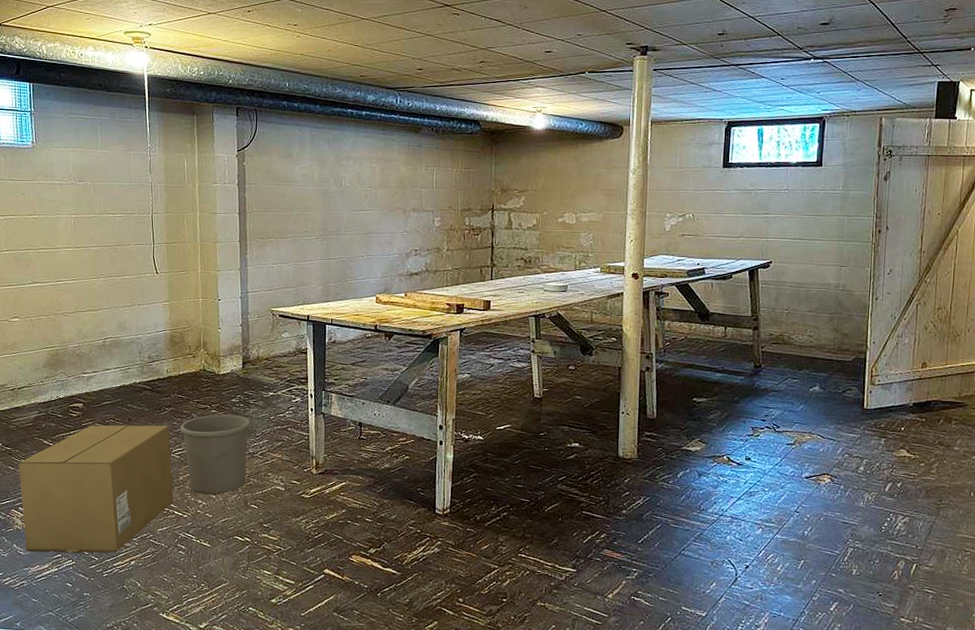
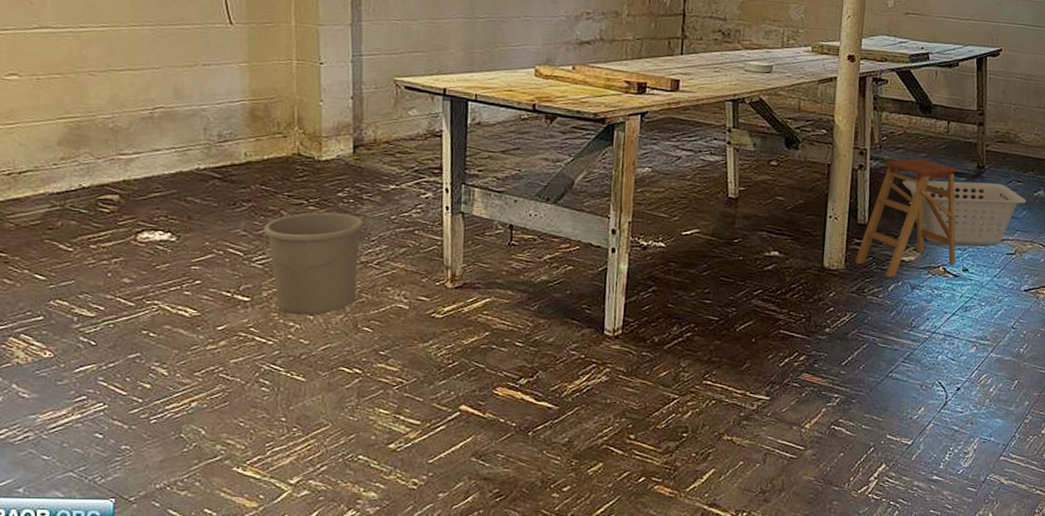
box: present [18,424,174,553] -> none [19,224,254,394]
step ladder: none [646,360,739,466] -> present [854,158,957,278]
laundry basket: none [686,379,803,438] -> present [902,180,1027,247]

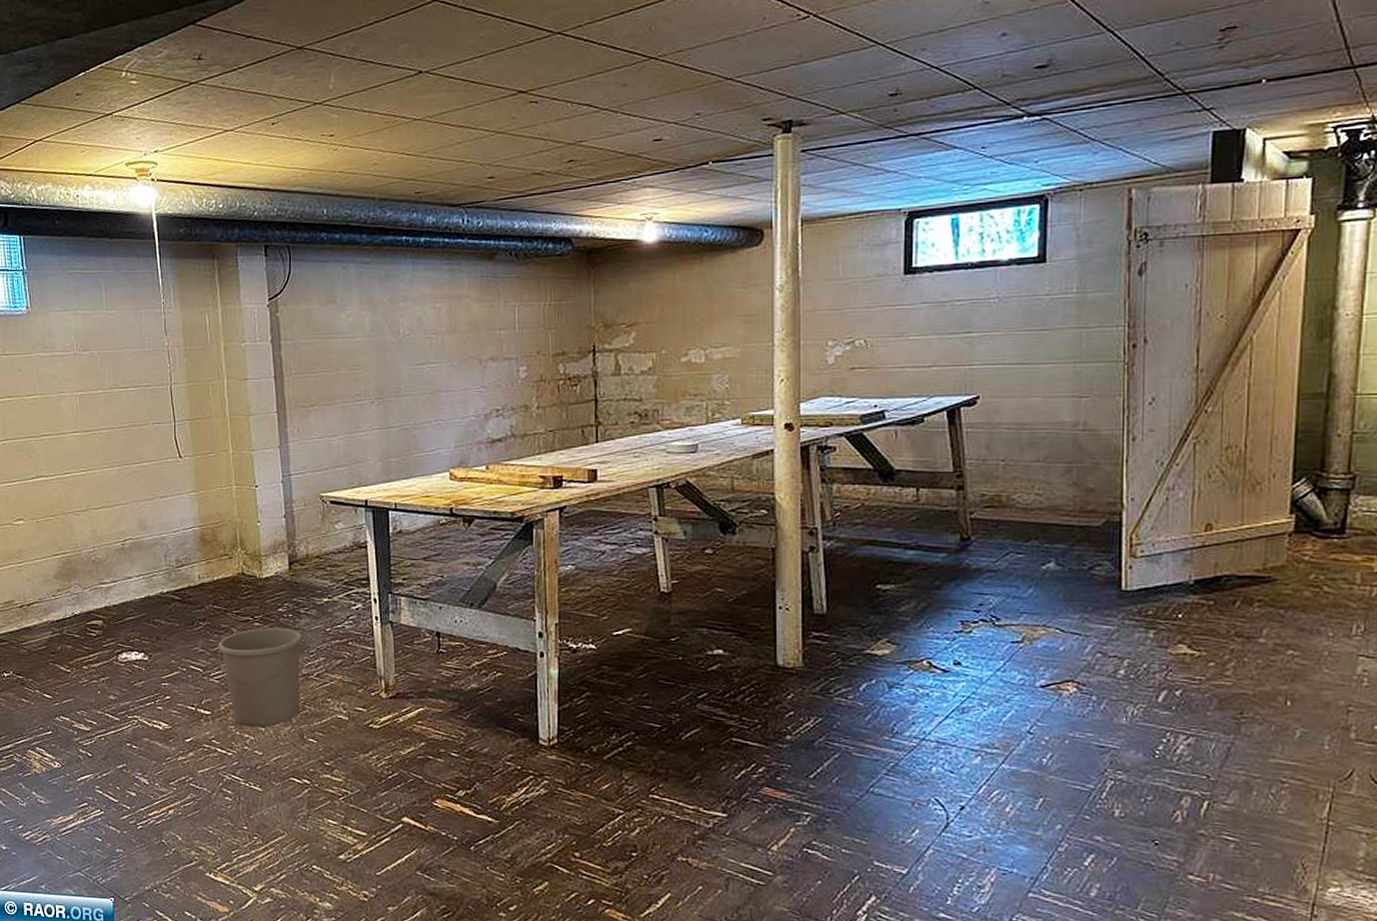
step ladder: present [854,158,957,278] -> none [814,535,943,676]
laundry basket: present [902,180,1027,247] -> none [865,556,1032,636]

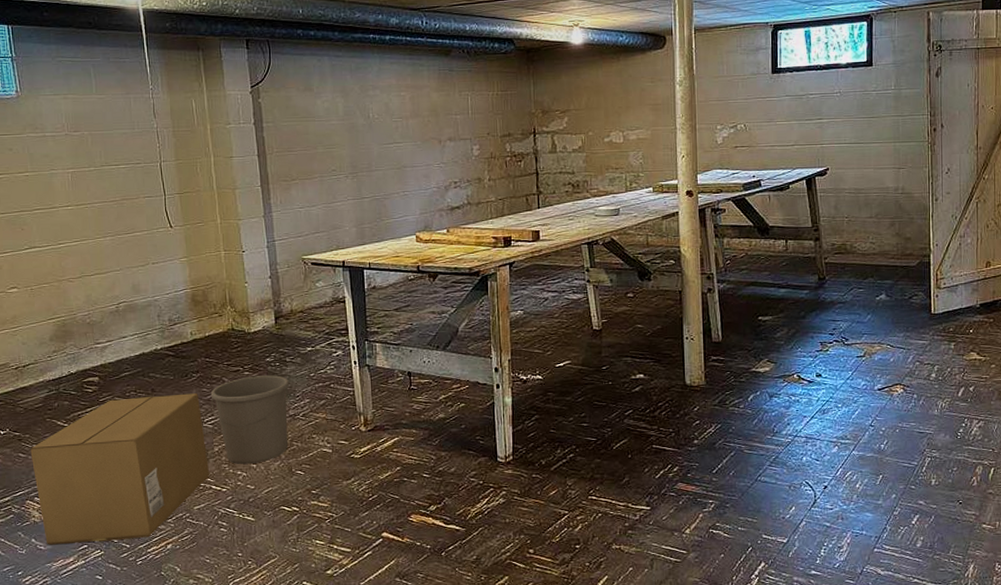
box: none [33,643,216,801] -> present [30,393,210,545]

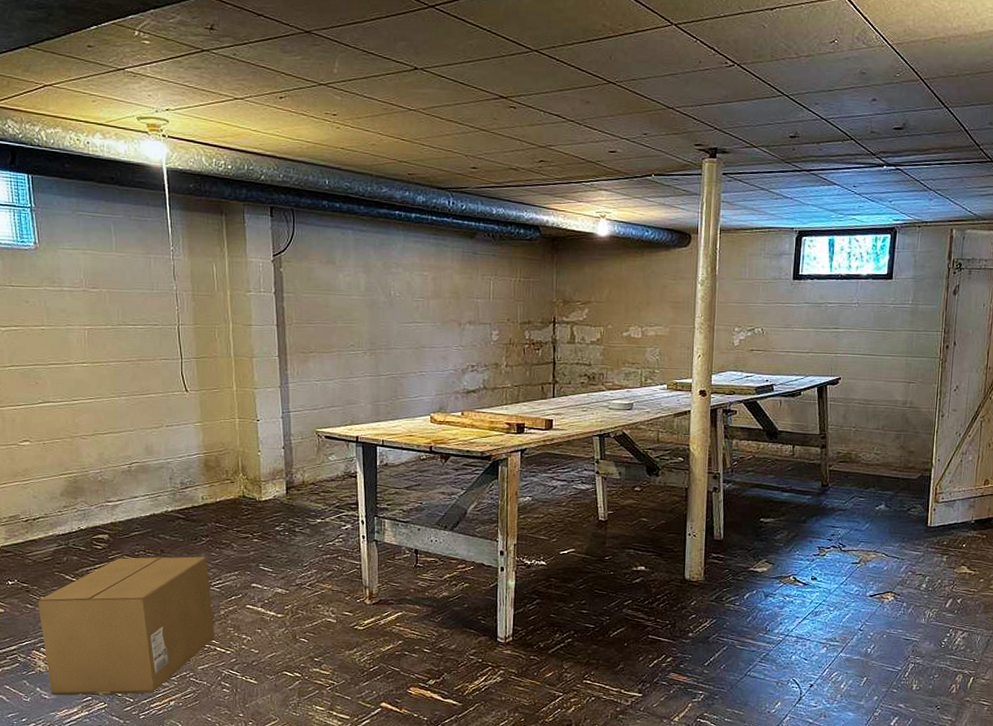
bucket: present [210,375,289,464] -> none [219,544,297,629]

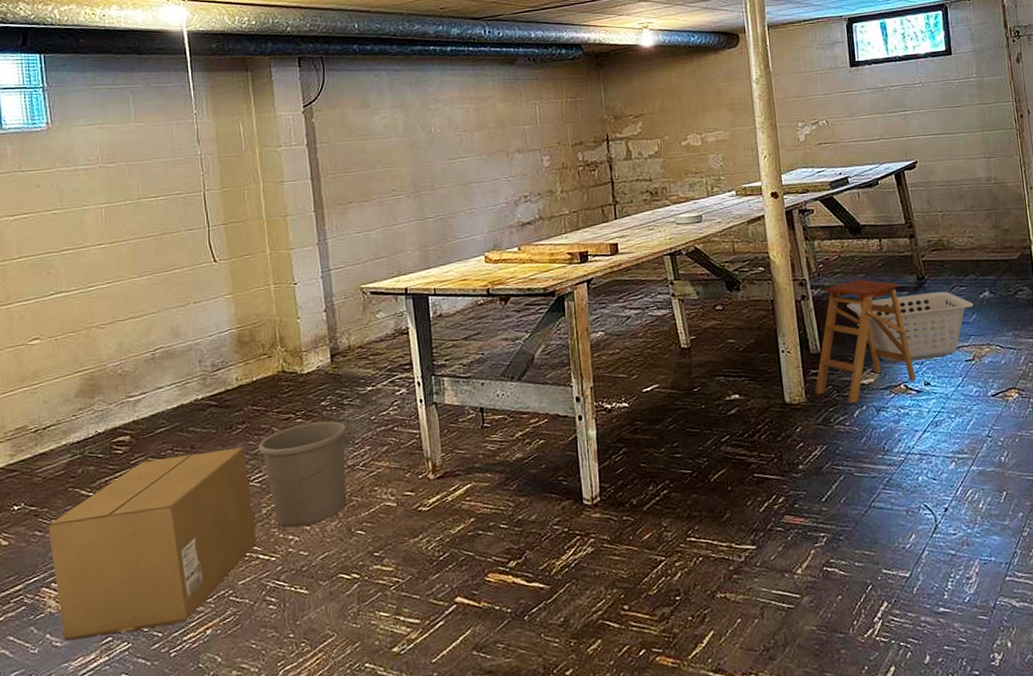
bucket: none [219,544,297,629] -> present [258,421,347,527]
step ladder: none [712,480,805,587] -> present [814,279,916,404]
laundry basket: none [753,499,869,558] -> present [847,291,974,363]

